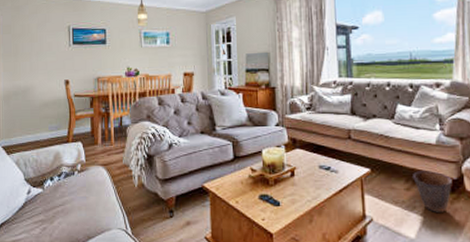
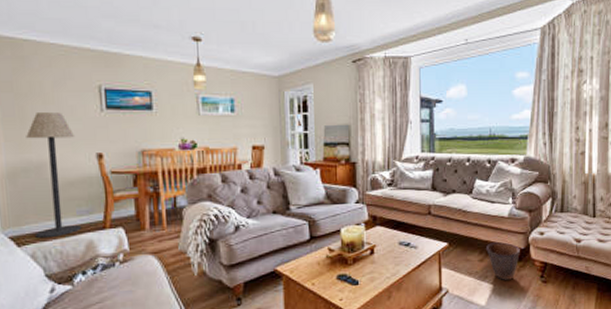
floor lamp: none [17,48,52,149] -> present [26,112,82,239]

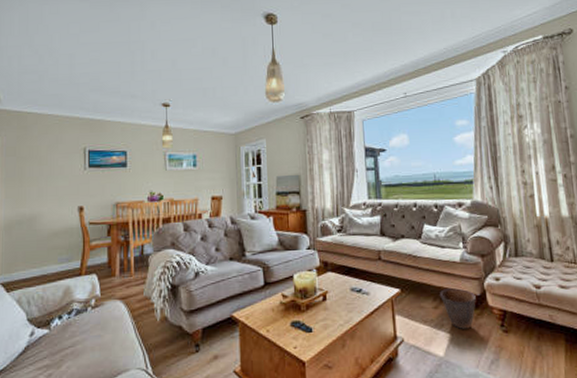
floor lamp: present [26,112,82,239] -> none [21,172,62,285]

